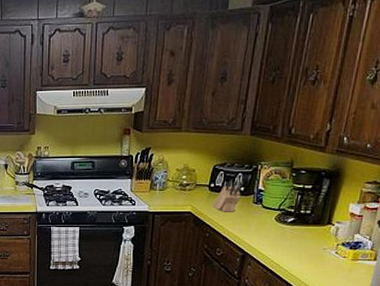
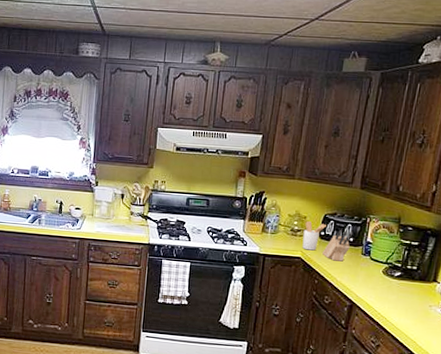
utensil holder: none [192,173,216,204] -> present [302,220,326,251]

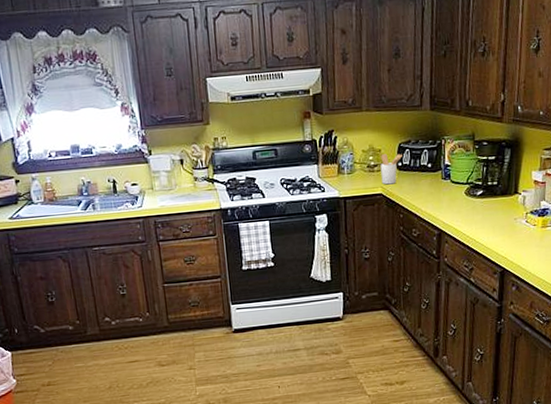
knife block: present [322,229,353,262] -> none [403,156,431,191]

